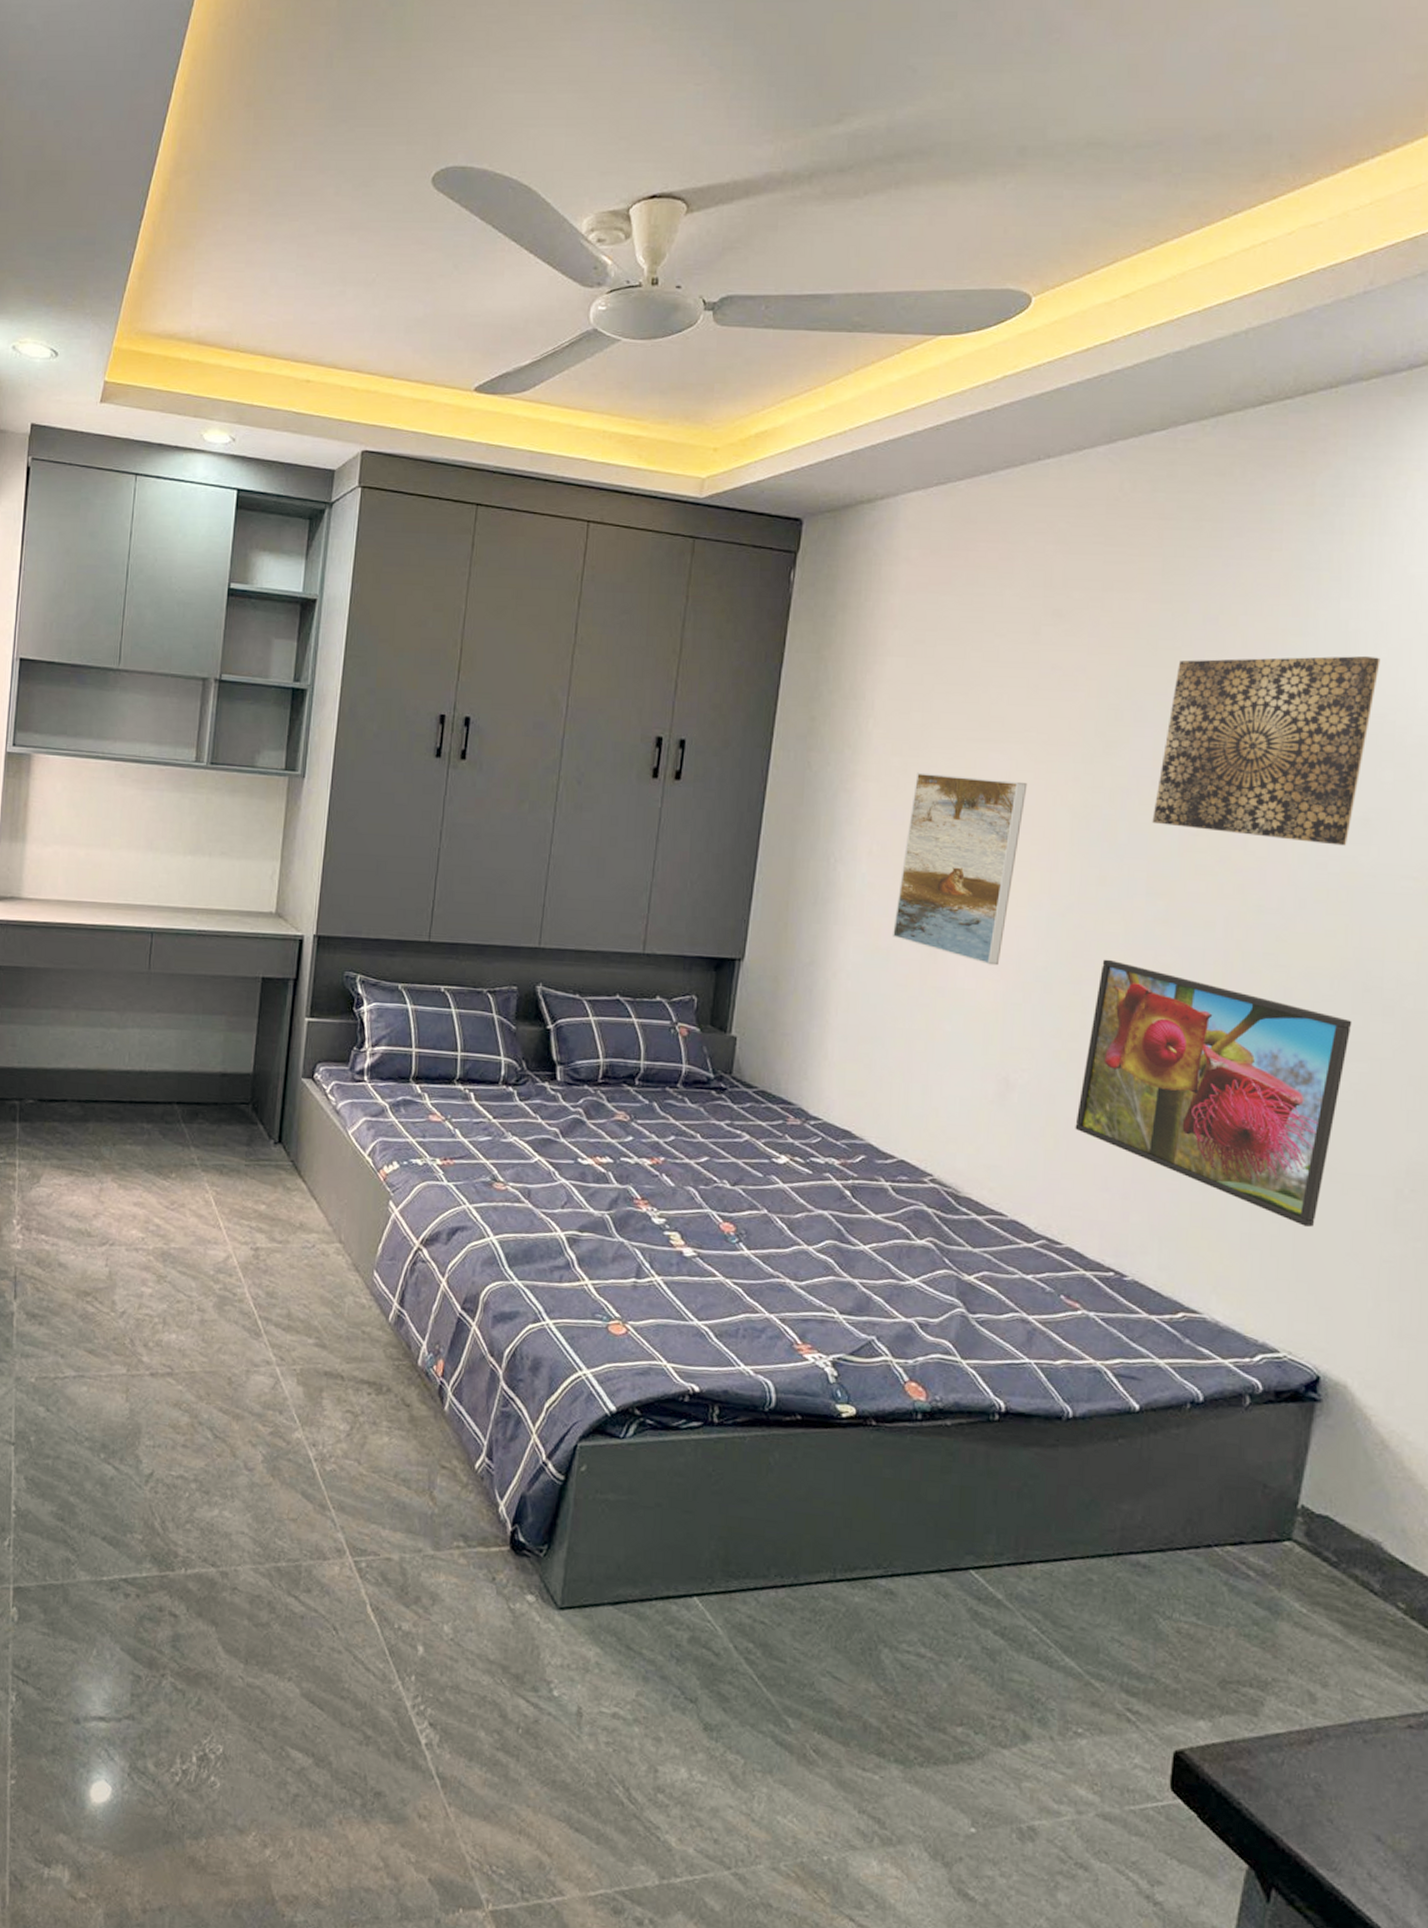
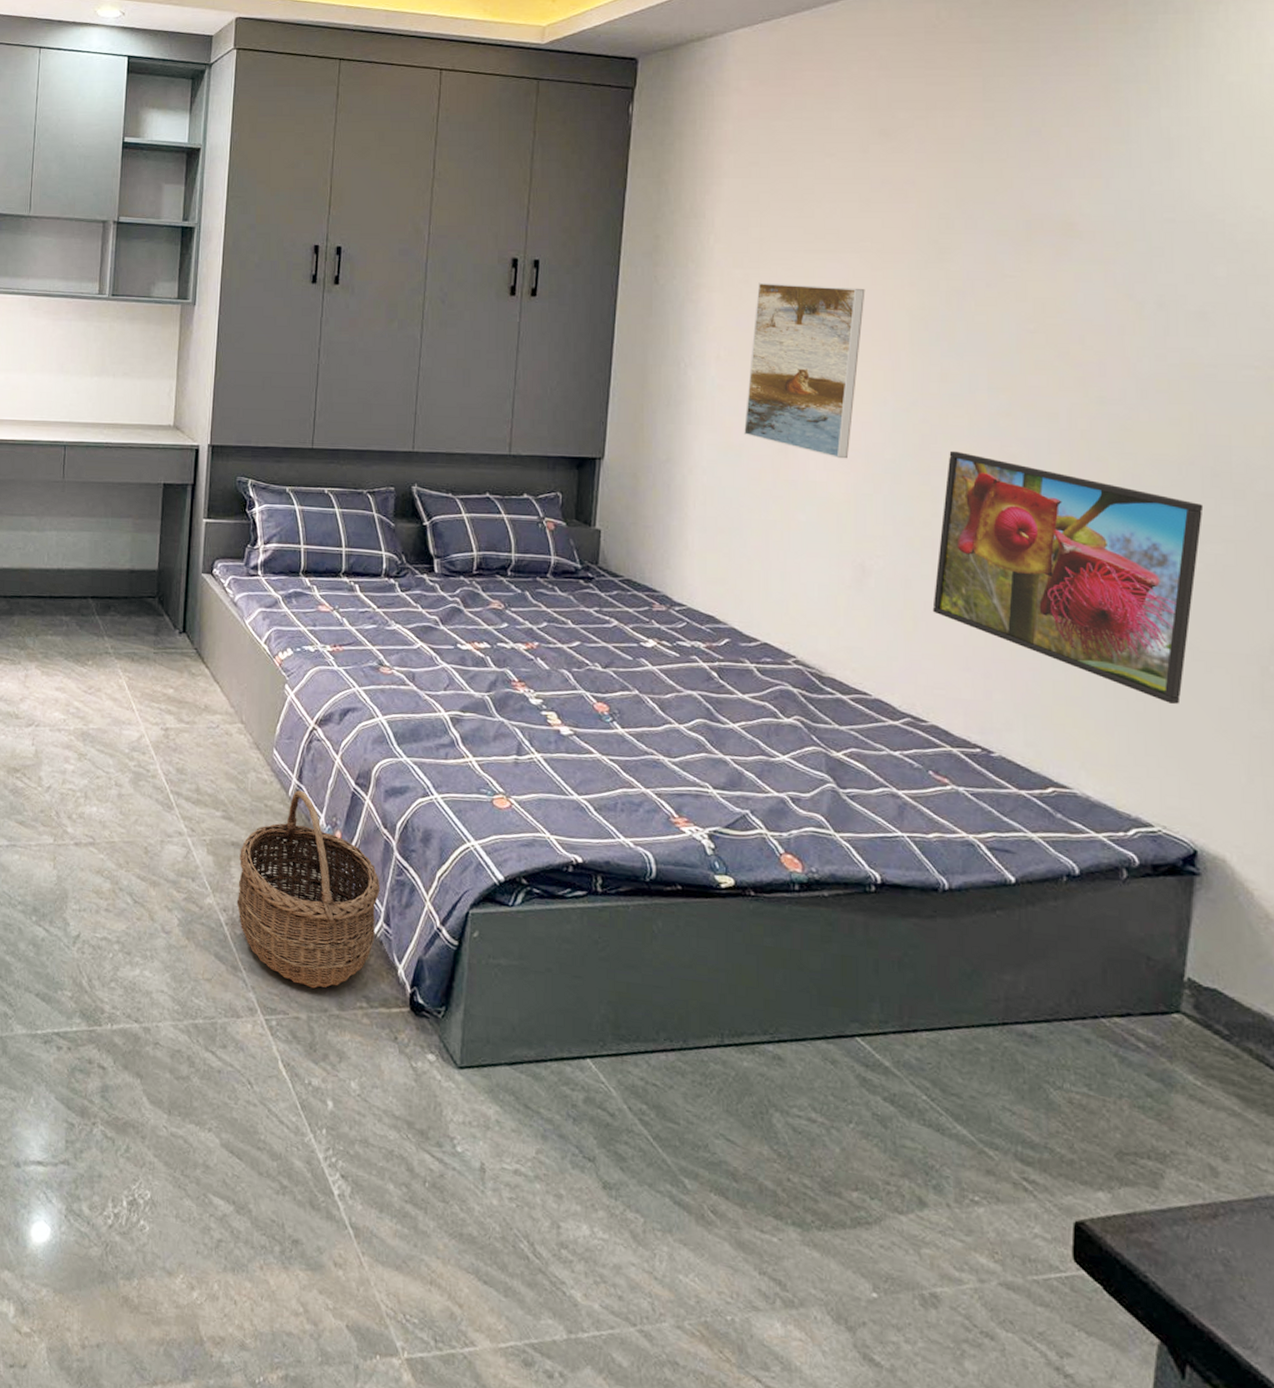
wicker basket: none [327,1315,484,1528] -> present [236,790,380,989]
wall art: present [1152,655,1381,846] -> none [989,159,1205,338]

